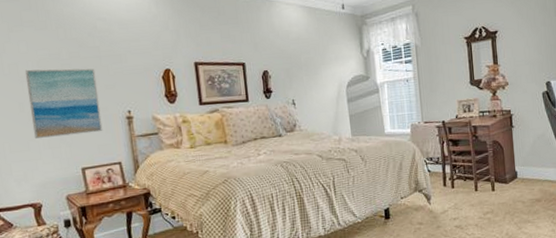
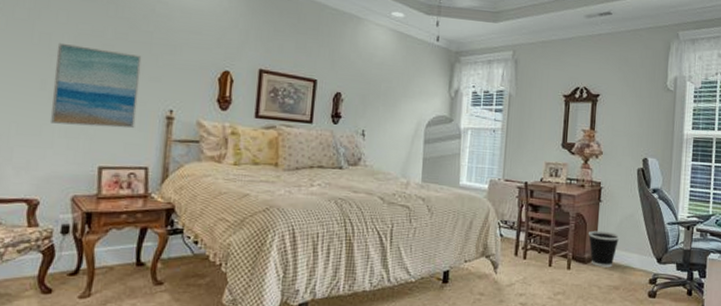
wastebasket: none [506,152,535,185] -> present [589,230,620,268]

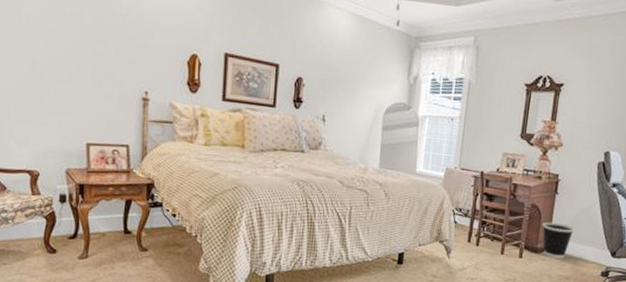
wall art: present [49,42,142,129] -> none [42,25,117,109]

